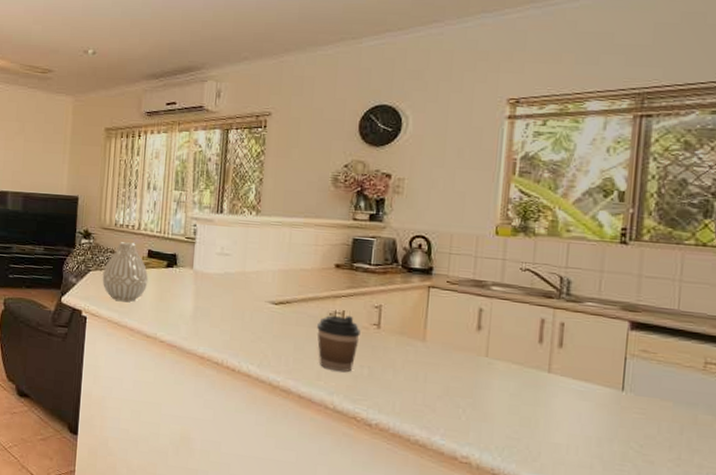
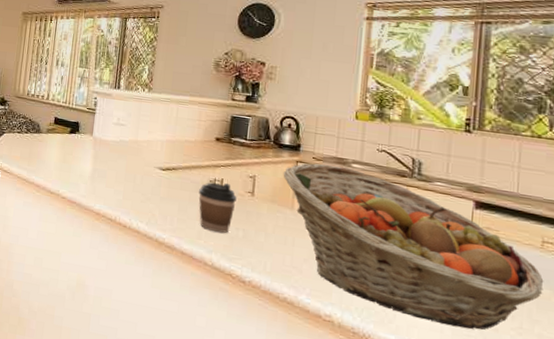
vase: present [102,242,149,302] -> none [14,109,54,162]
fruit basket: none [413,288,706,464] -> present [283,163,544,330]

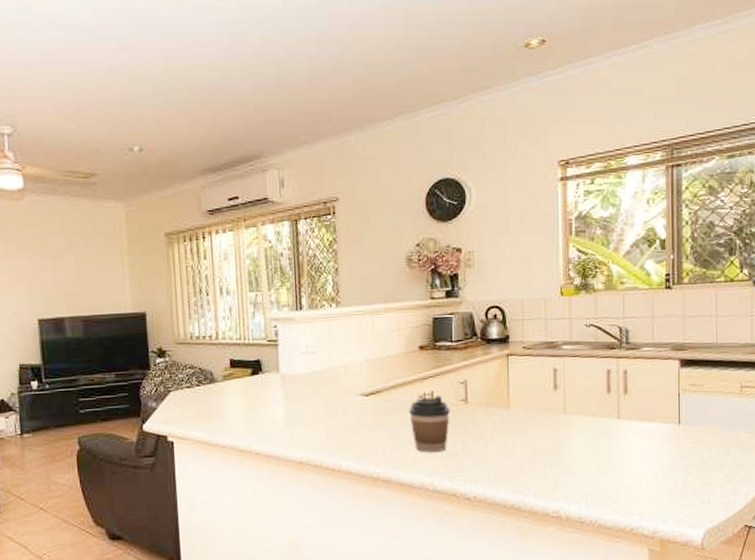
fruit basket: present [283,163,544,330] -> none [494,351,744,492]

